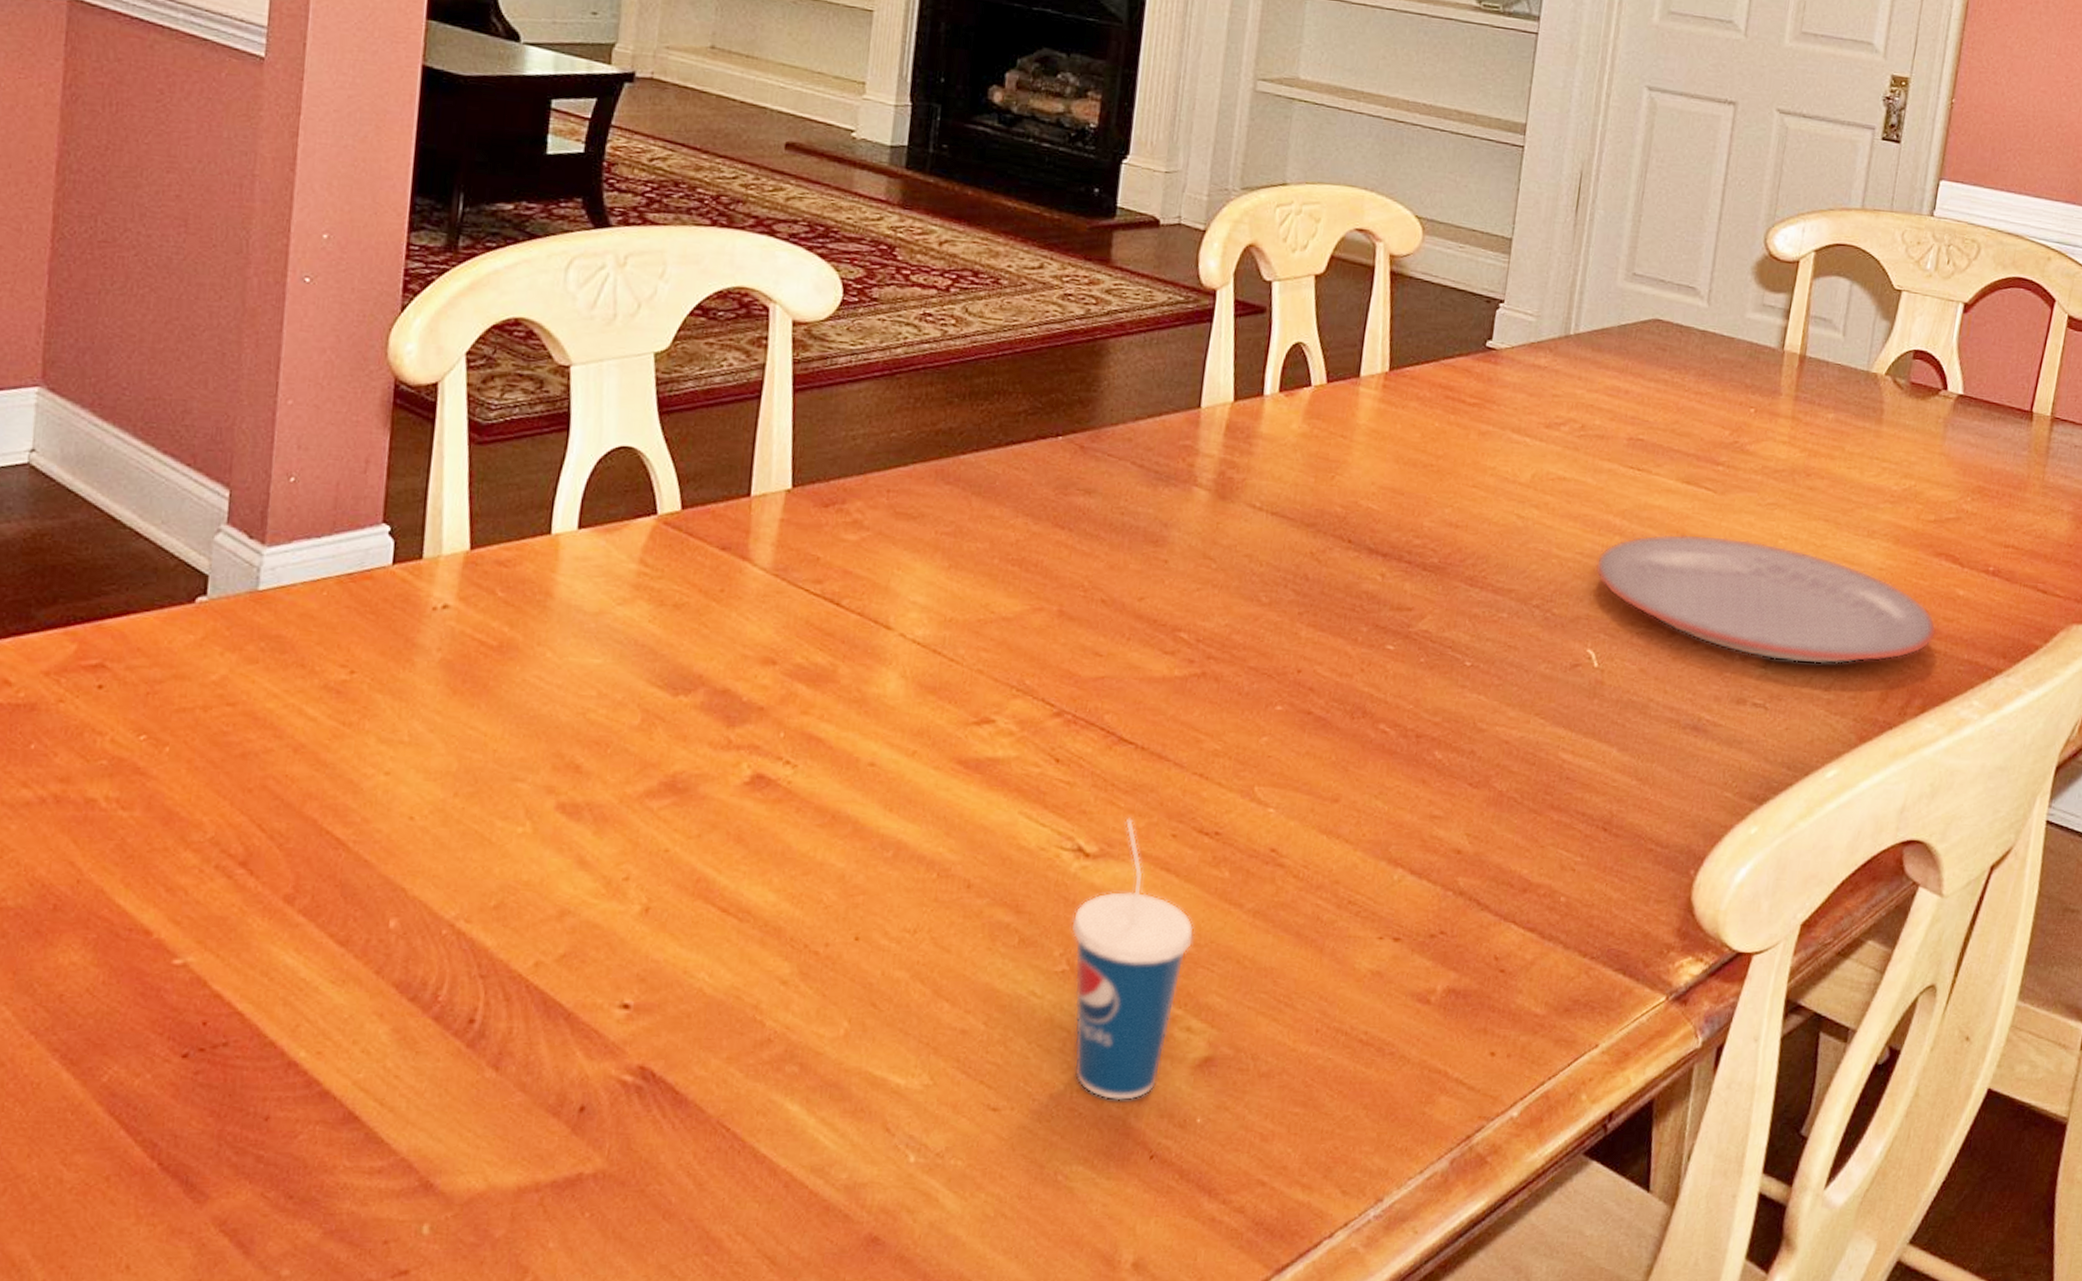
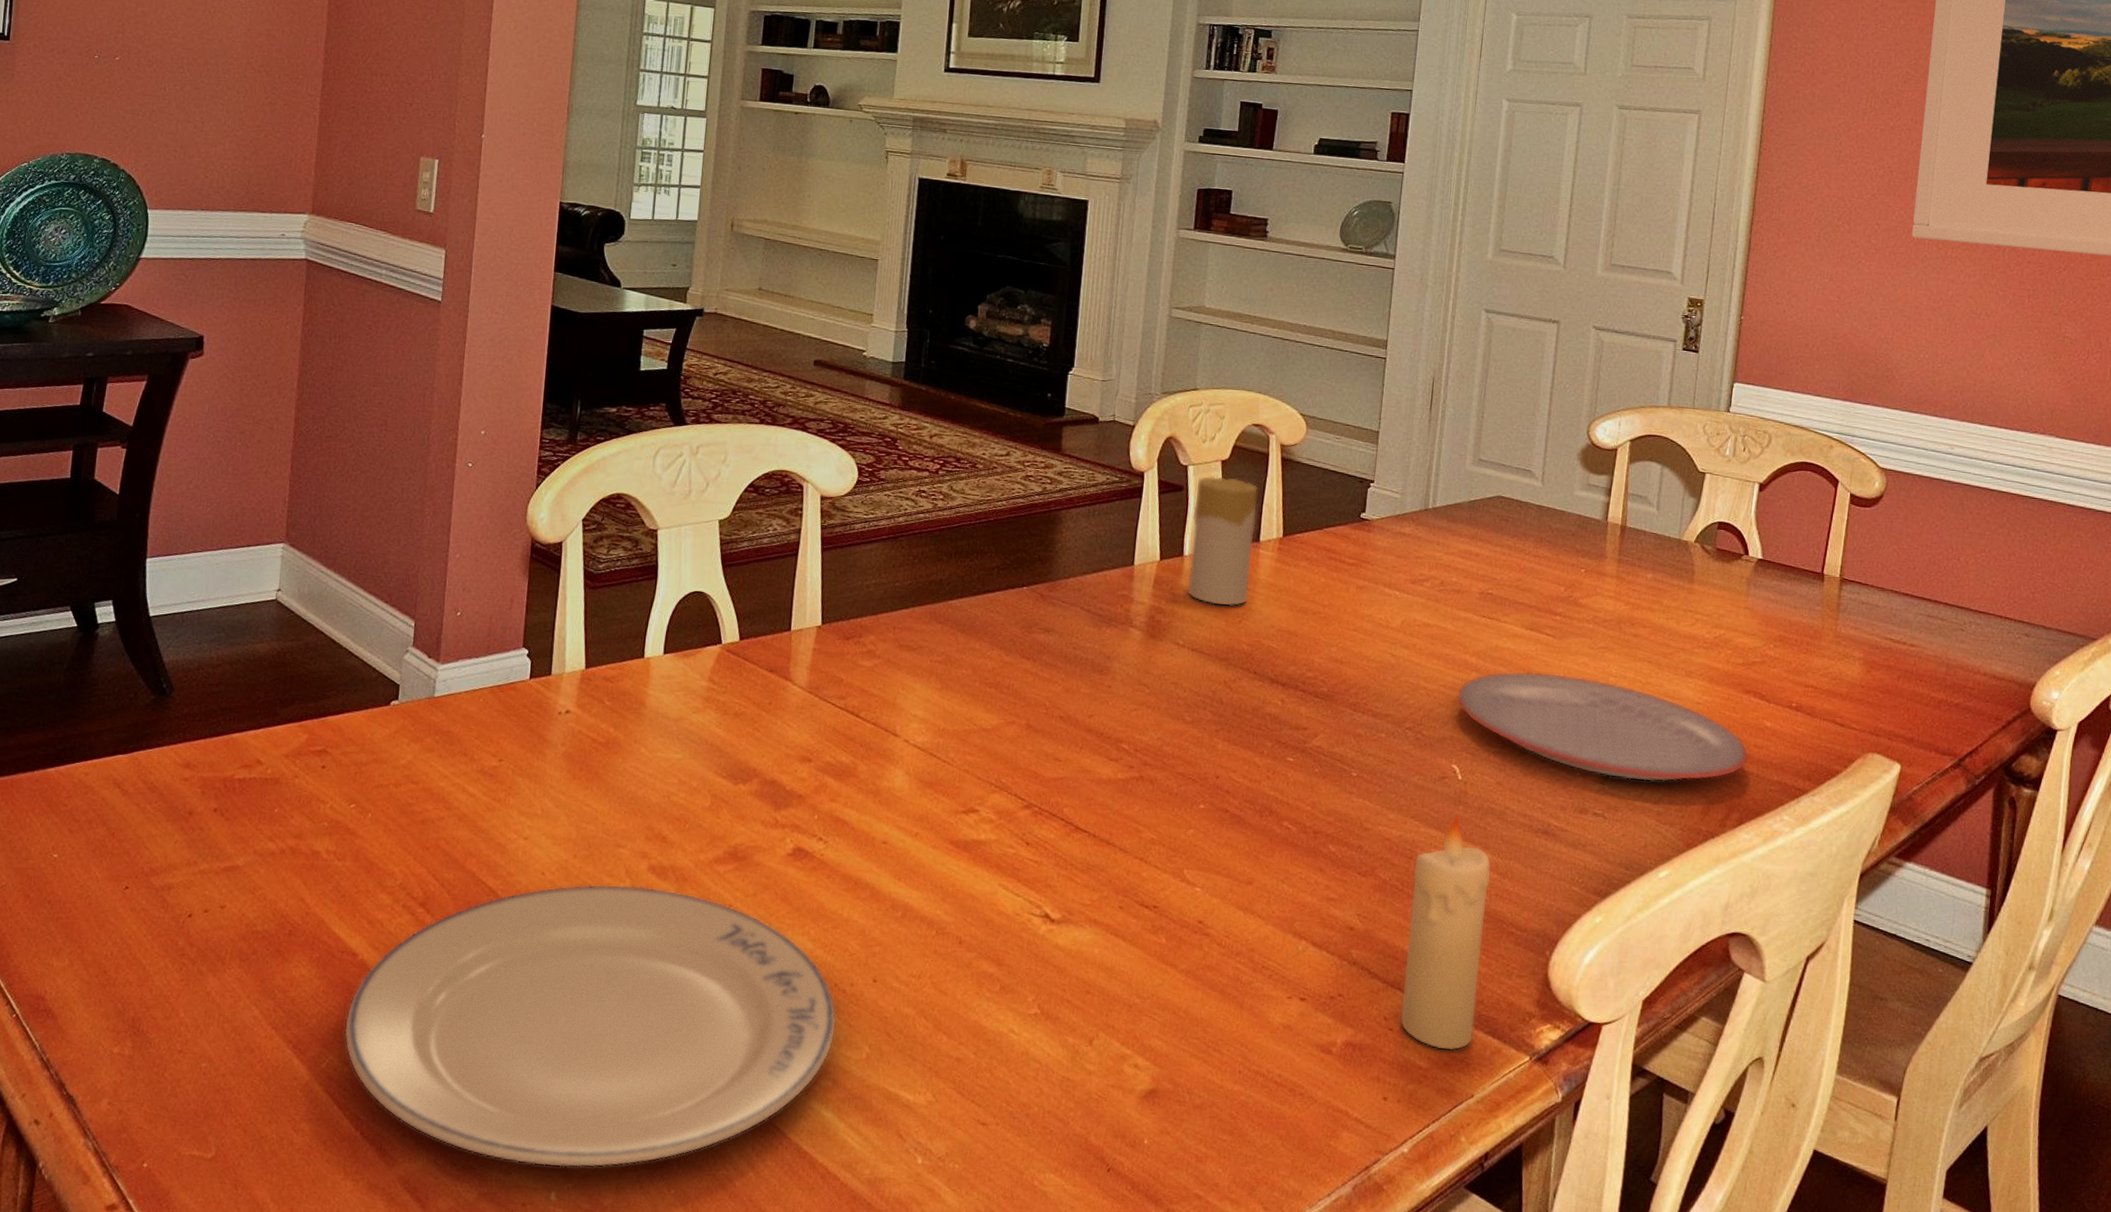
plate: none [133,828,807,1193] -> present [344,884,837,1168]
cup: present [1071,818,1195,1101] -> none [1041,891,1139,1123]
candle: none [1266,293,1361,459] -> present [1186,475,1259,607]
candle: none [1513,709,1630,994] -> present [1399,814,1492,1051]

